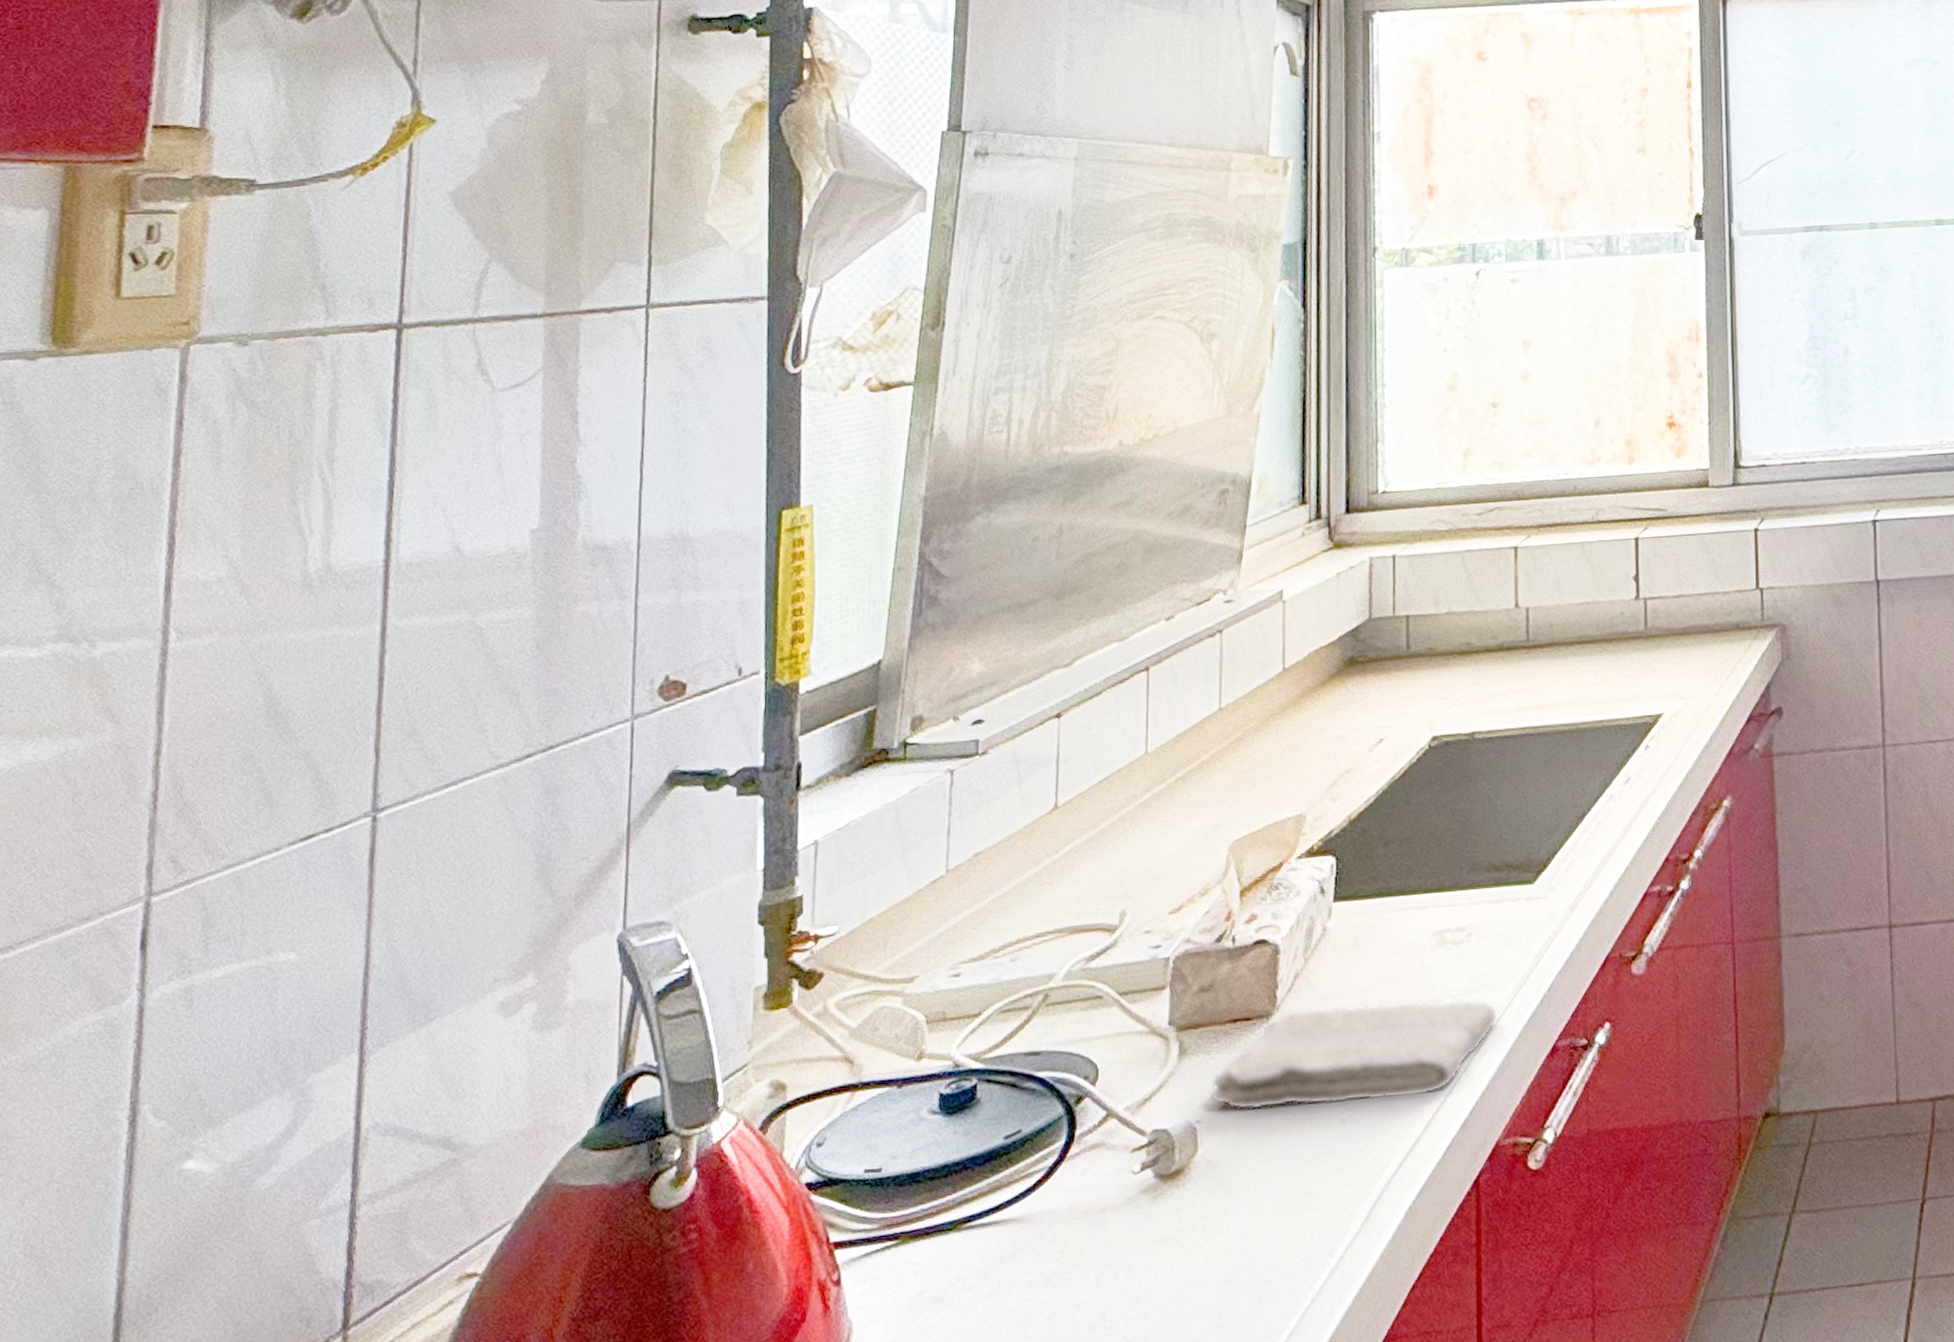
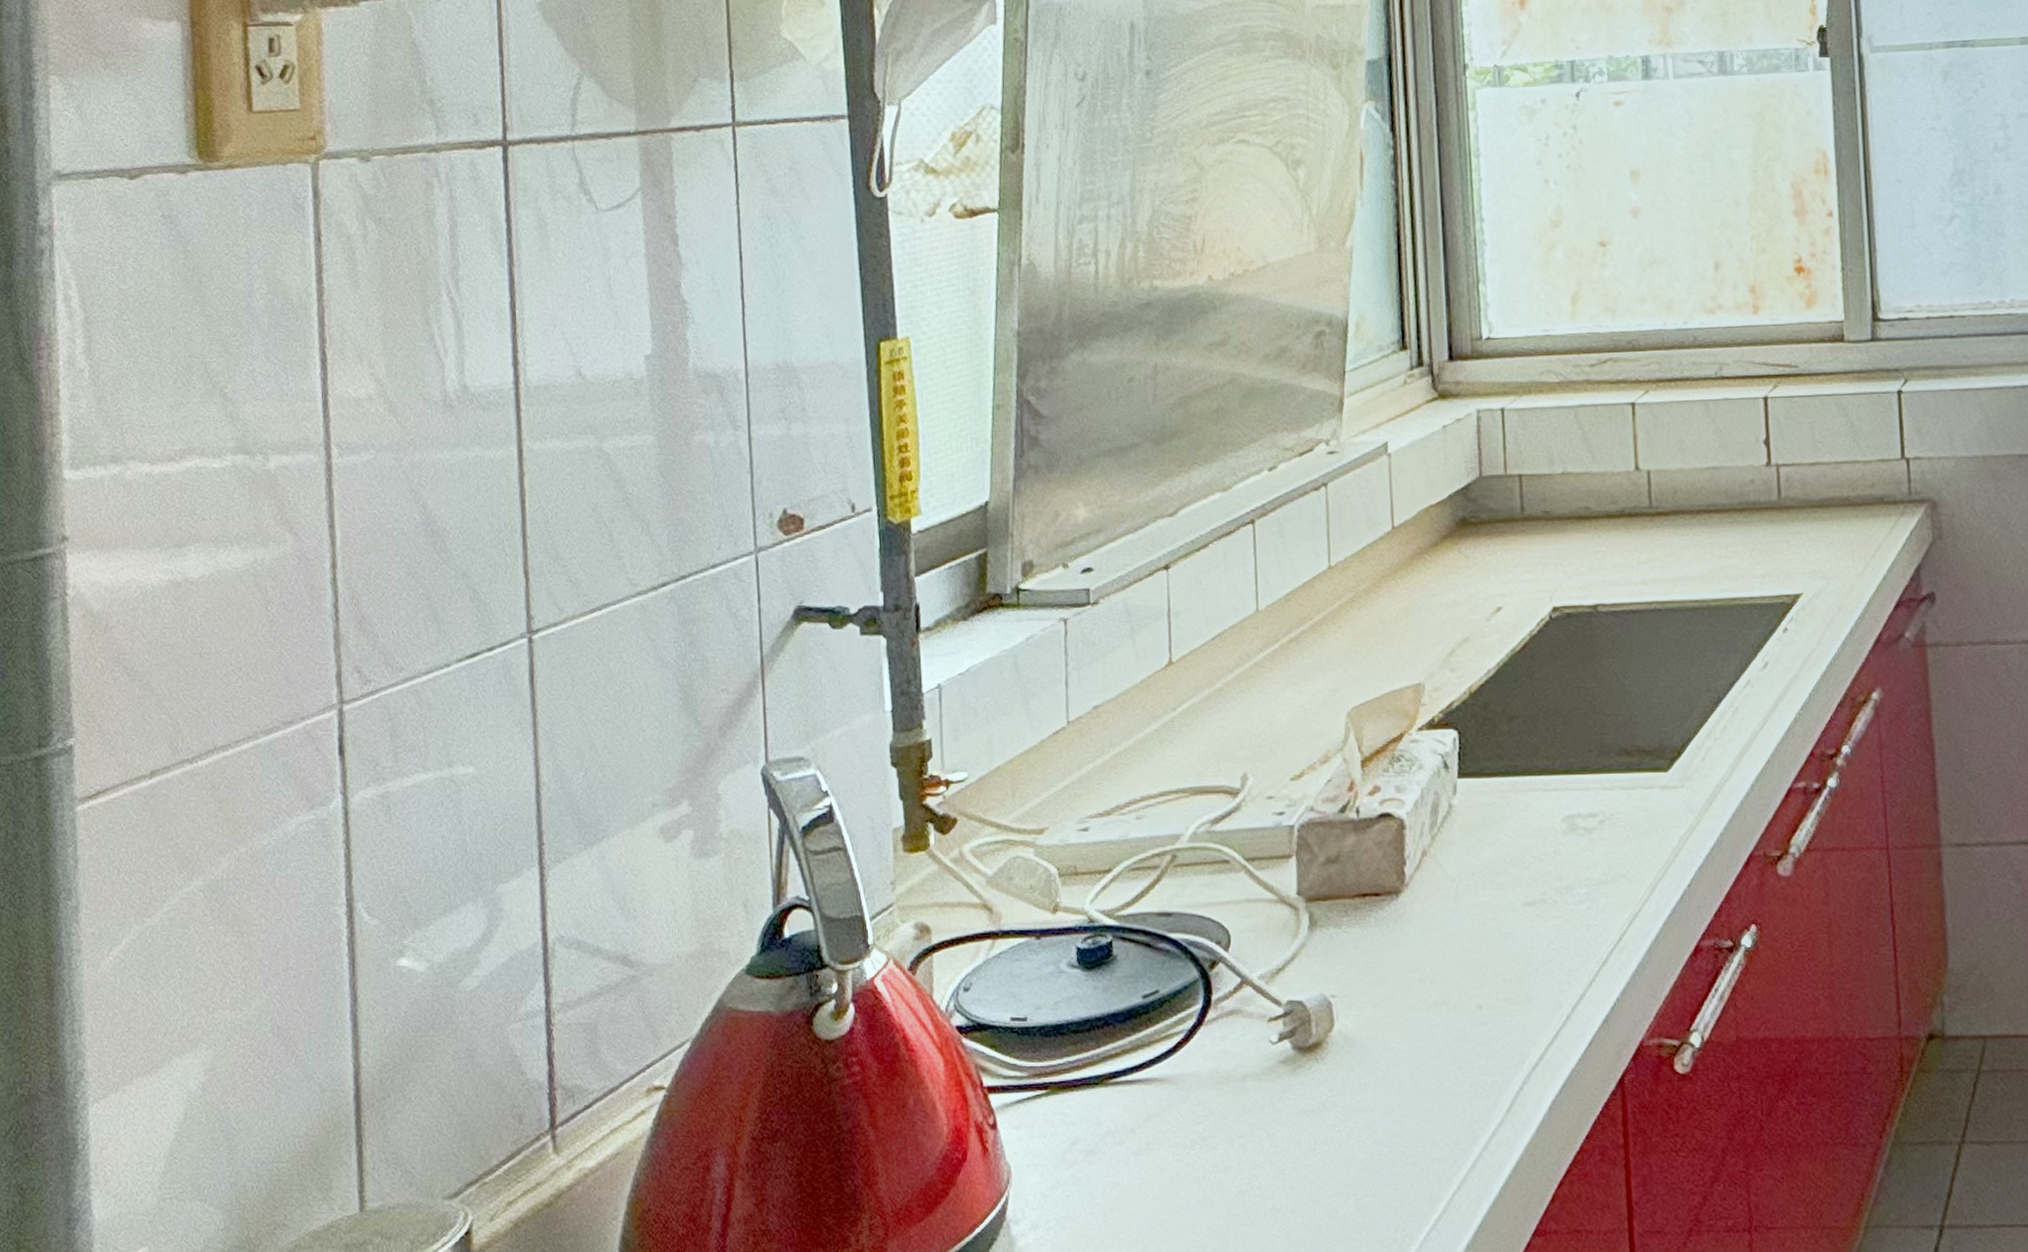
washcloth: present [1210,999,1498,1111] -> none [1343,888,1636,989]

